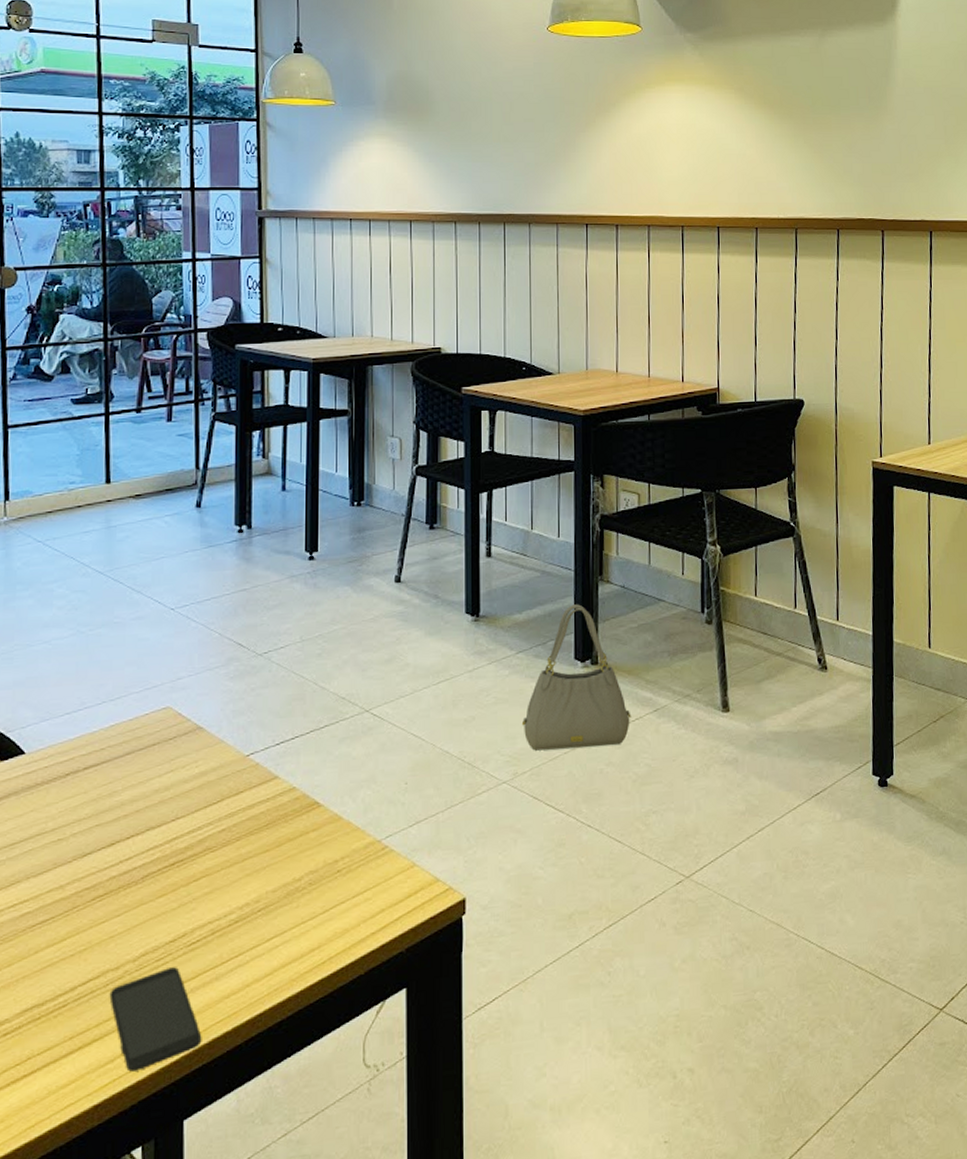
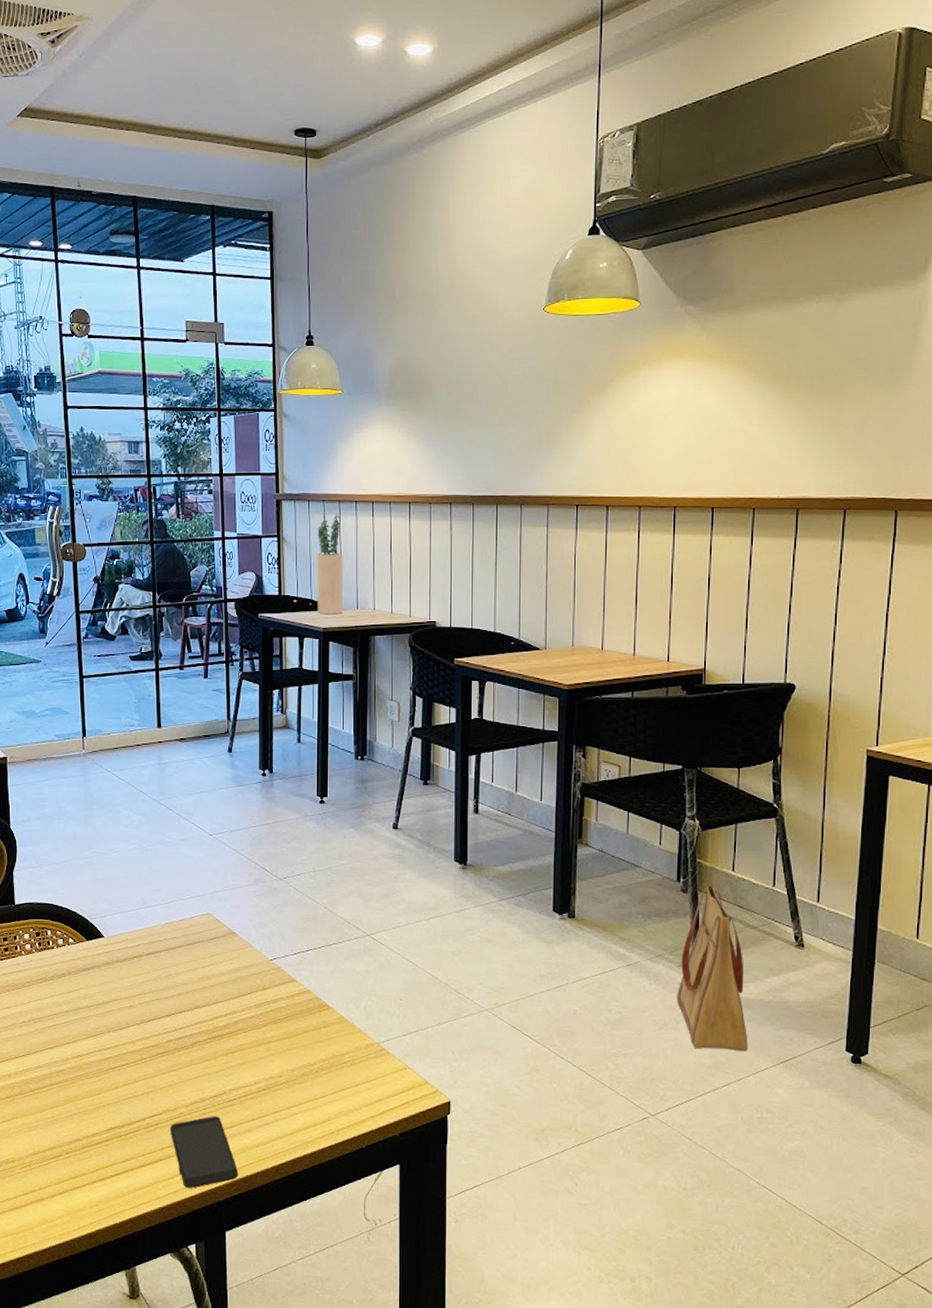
vase: none [305,232,337,344] -> present [316,513,344,615]
handbag: present [521,604,631,751] -> none [502,862,605,991]
shopping bag: none [706,614,780,794] -> present [677,885,748,1051]

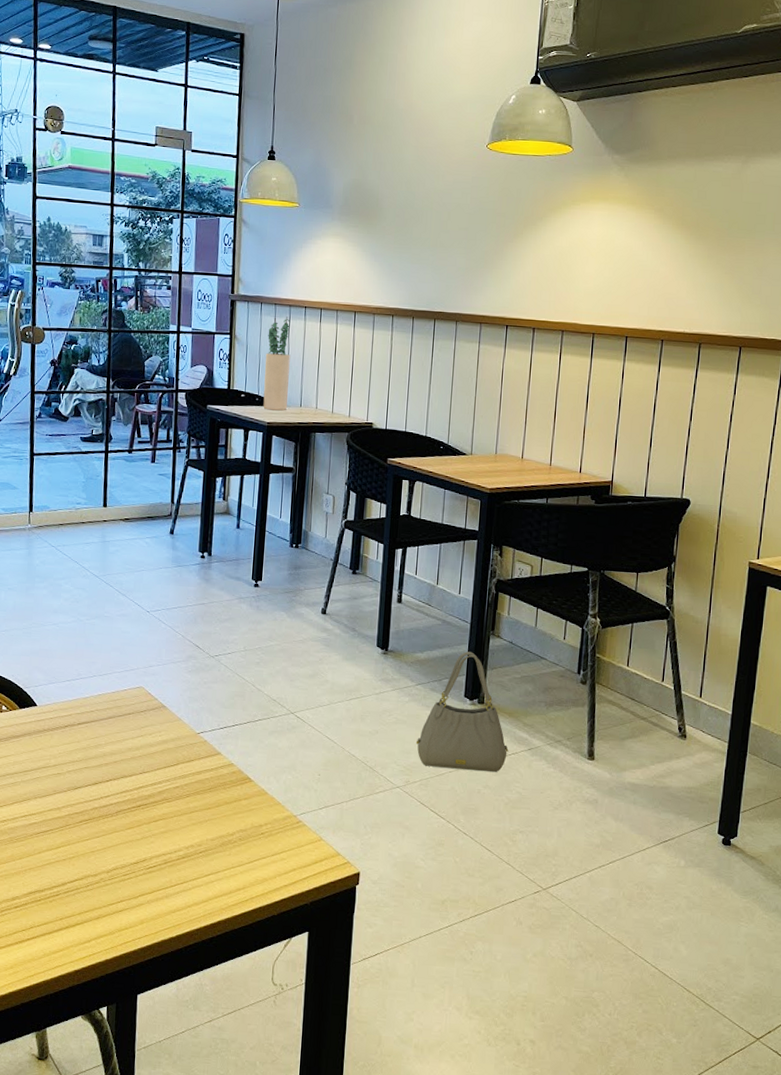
mobile phone: present [170,1116,239,1188] -> none [89,882,154,952]
handbag: none [502,862,605,991] -> present [415,651,509,772]
shopping bag: present [677,885,748,1051] -> none [571,678,633,832]

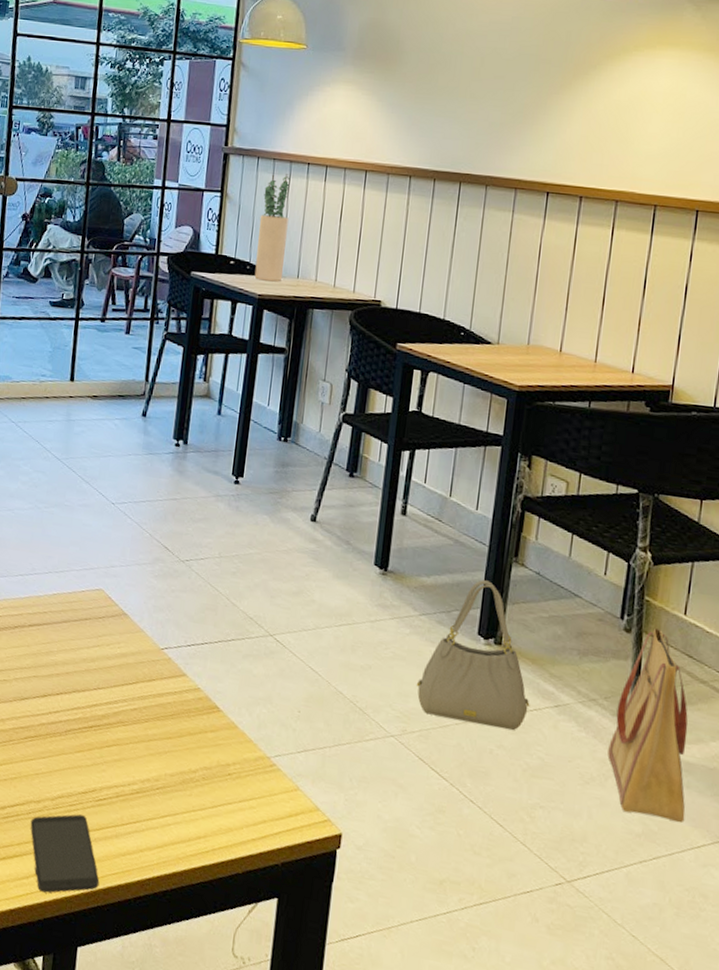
mobile phone: none [89,882,154,952] -> present [30,814,100,893]
shopping bag: none [571,678,633,832] -> present [607,627,688,822]

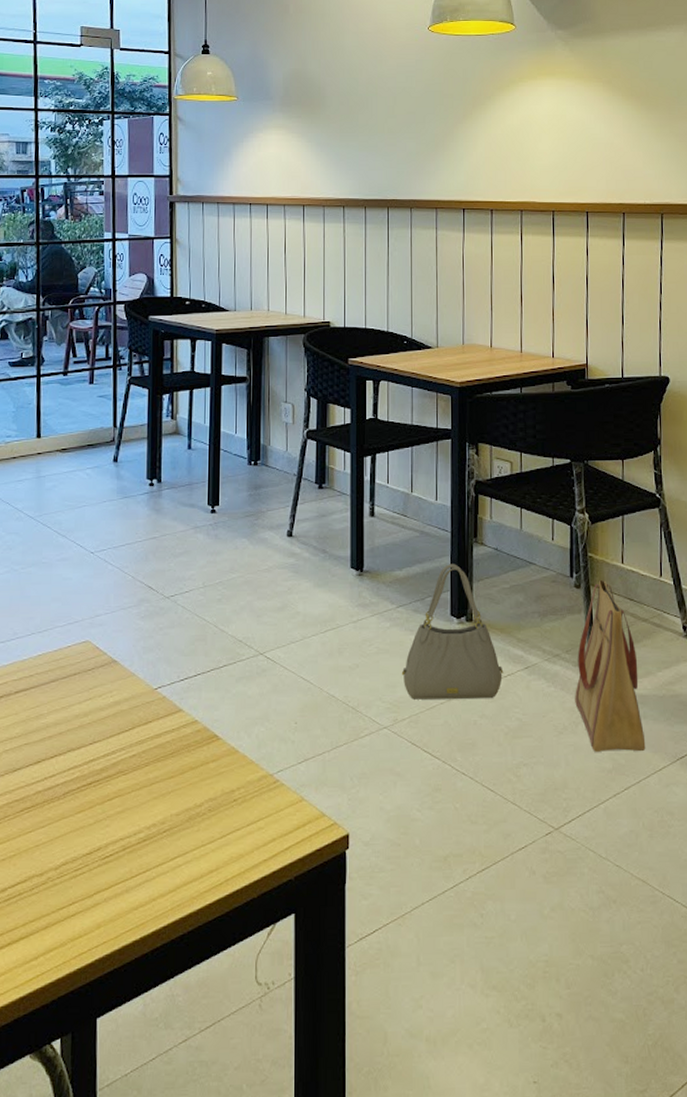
mobile phone: present [30,814,100,893] -> none [34,877,114,970]
vase: present [254,174,291,282] -> none [209,215,238,316]

